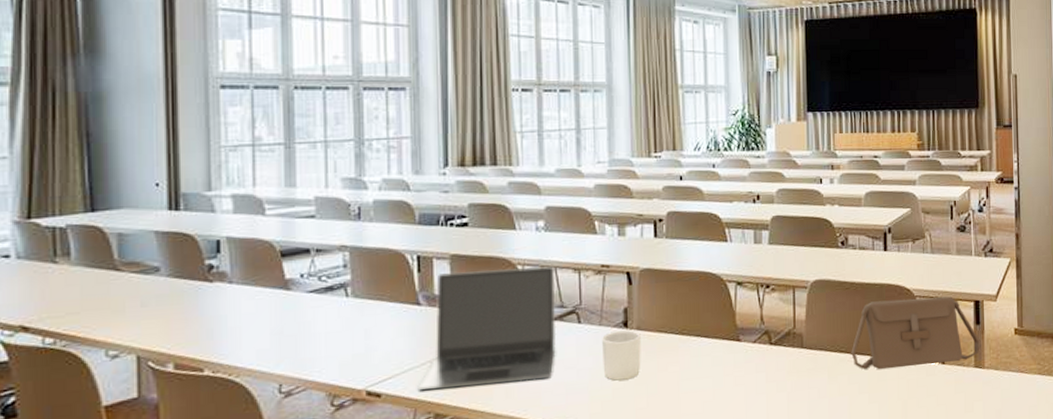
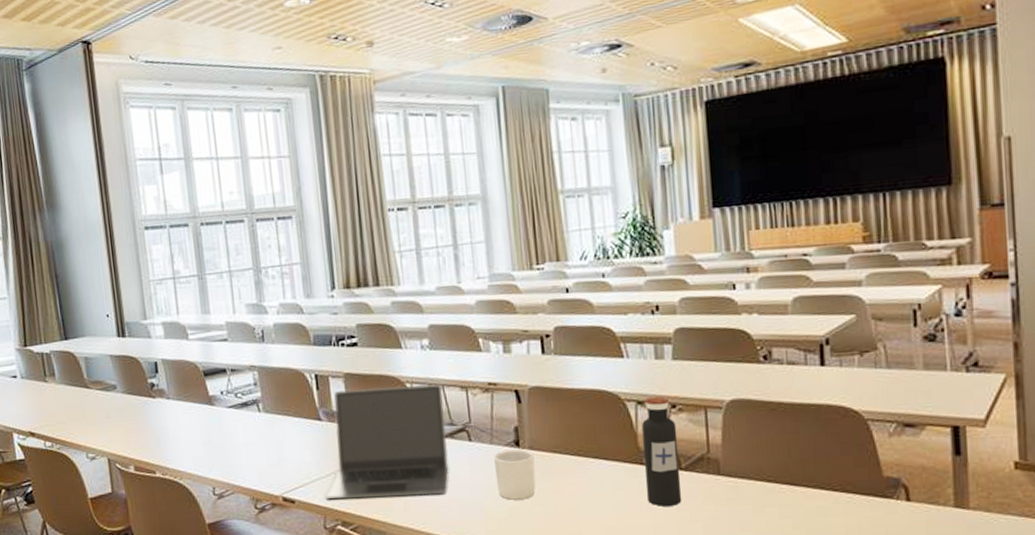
water bottle: none [740,277,771,380] -> present [642,396,682,506]
shoulder bag: present [851,296,981,370] -> none [781,420,964,504]

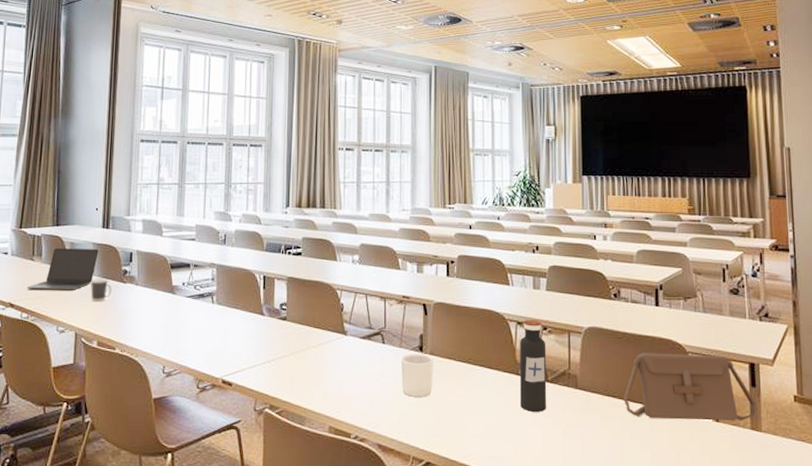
laptop: none [45,362,119,415] -> present [27,248,99,290]
mug: none [115,395,141,422] -> present [90,278,112,302]
laptop: present [325,384,449,499] -> none [258,292,365,388]
shoulder bag: none [781,420,964,504] -> present [623,353,758,422]

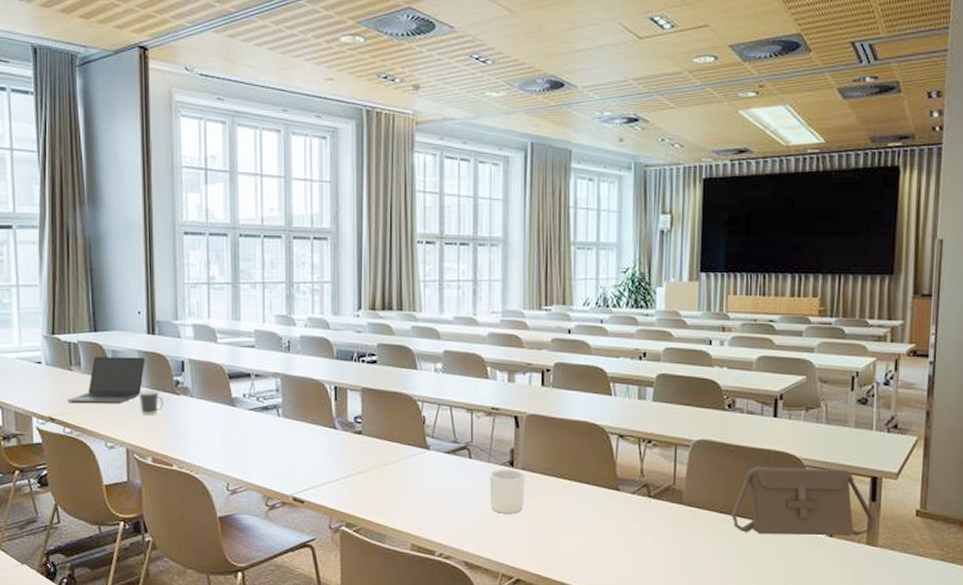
water bottle: present [519,319,547,412] -> none [618,432,650,528]

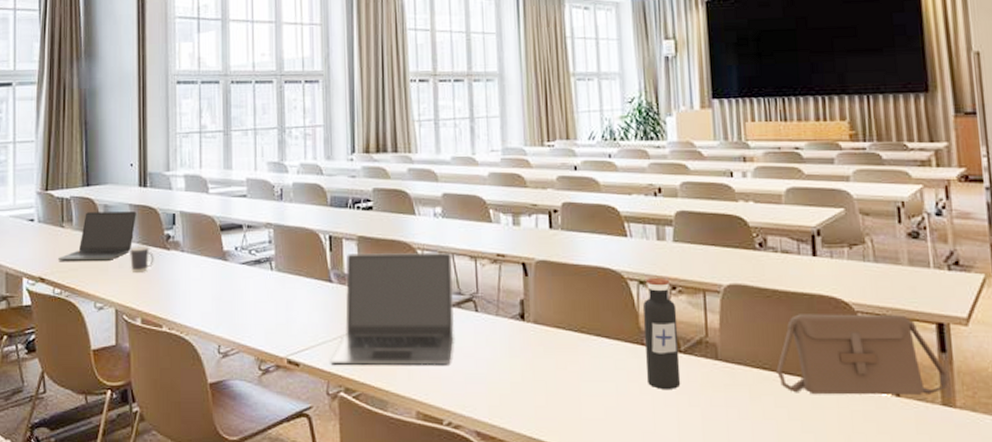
laptop: none [333,403,450,505] -> present [330,253,455,365]
mug: present [490,469,525,514] -> none [499,323,539,374]
water bottle: none [618,432,650,528] -> present [643,277,681,389]

